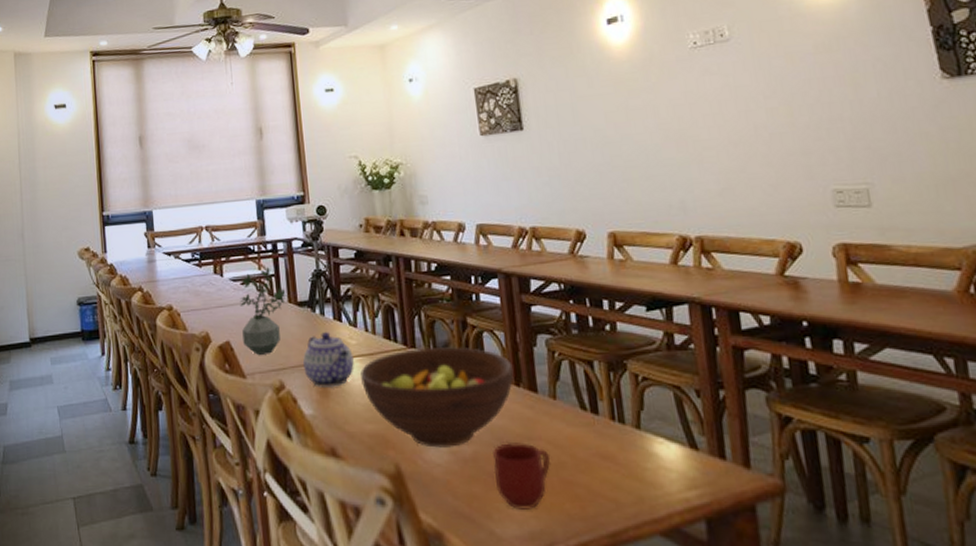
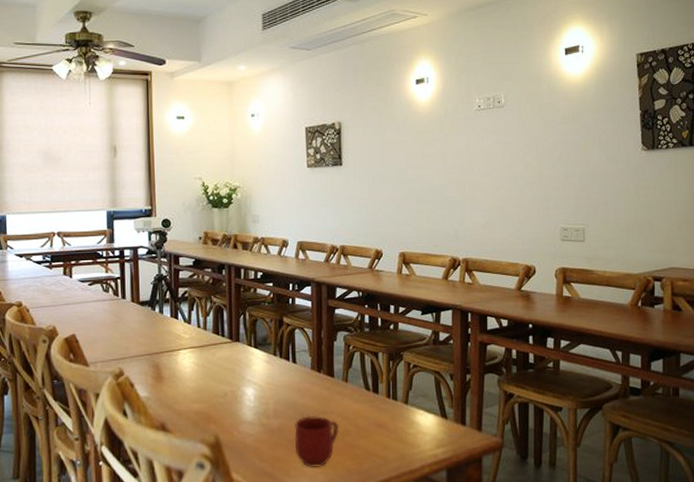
potted plant: present [239,267,286,356] -> none [86,271,130,347]
teapot: present [302,332,354,388] -> none [141,328,186,375]
fruit bowl: present [360,346,514,448] -> none [191,340,317,422]

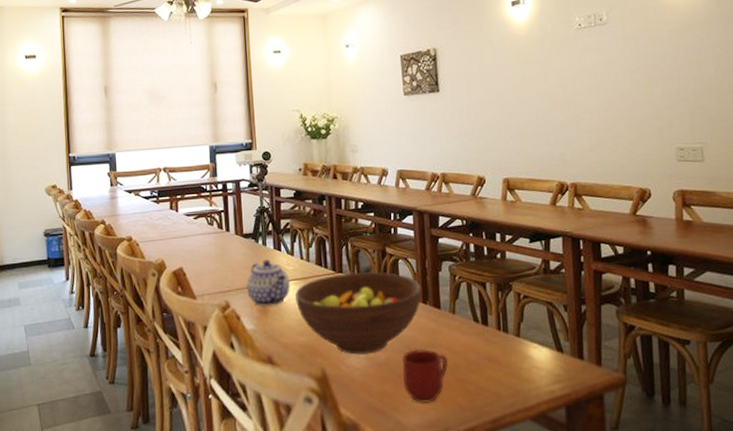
teapot: none [141,328,186,375] -> present [246,260,290,307]
fruit bowl: none [191,340,317,422] -> present [295,271,422,355]

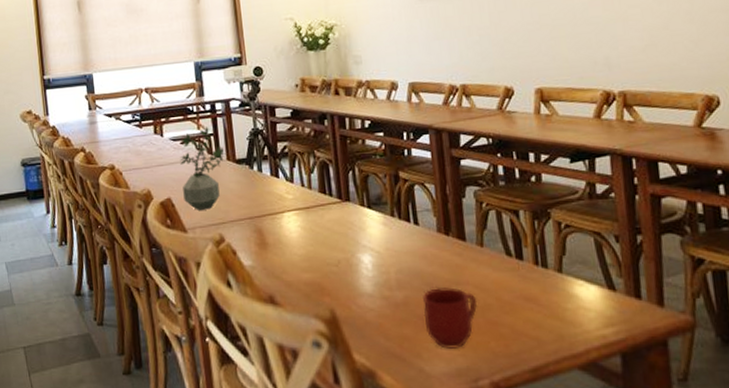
potted plant: none [192,204,234,280] -> present [180,127,225,211]
teapot: present [246,260,290,307] -> none [241,188,291,241]
fruit bowl: present [295,271,422,355] -> none [297,199,444,294]

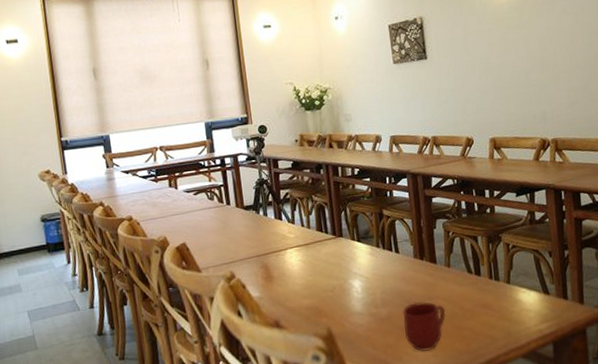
potted plant: present [180,127,225,211] -> none [193,179,234,253]

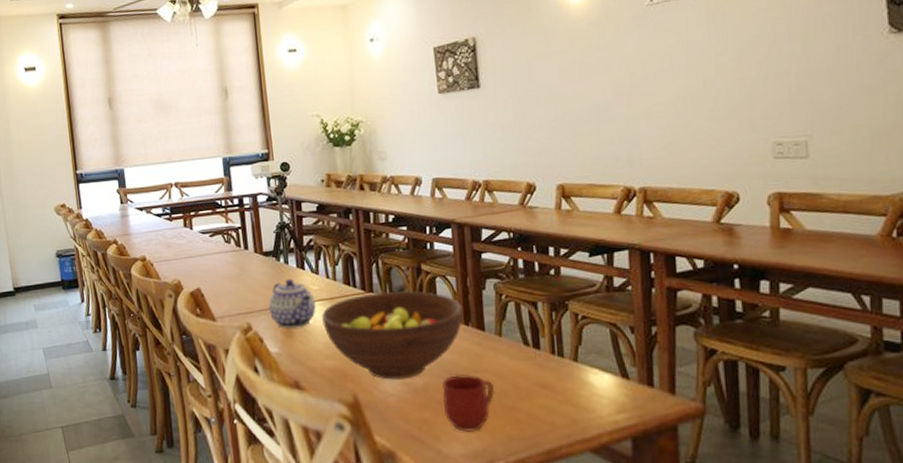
teapot: none [249,229,293,274] -> present [268,279,316,329]
fruit bowl: none [298,233,419,313] -> present [322,290,464,380]

